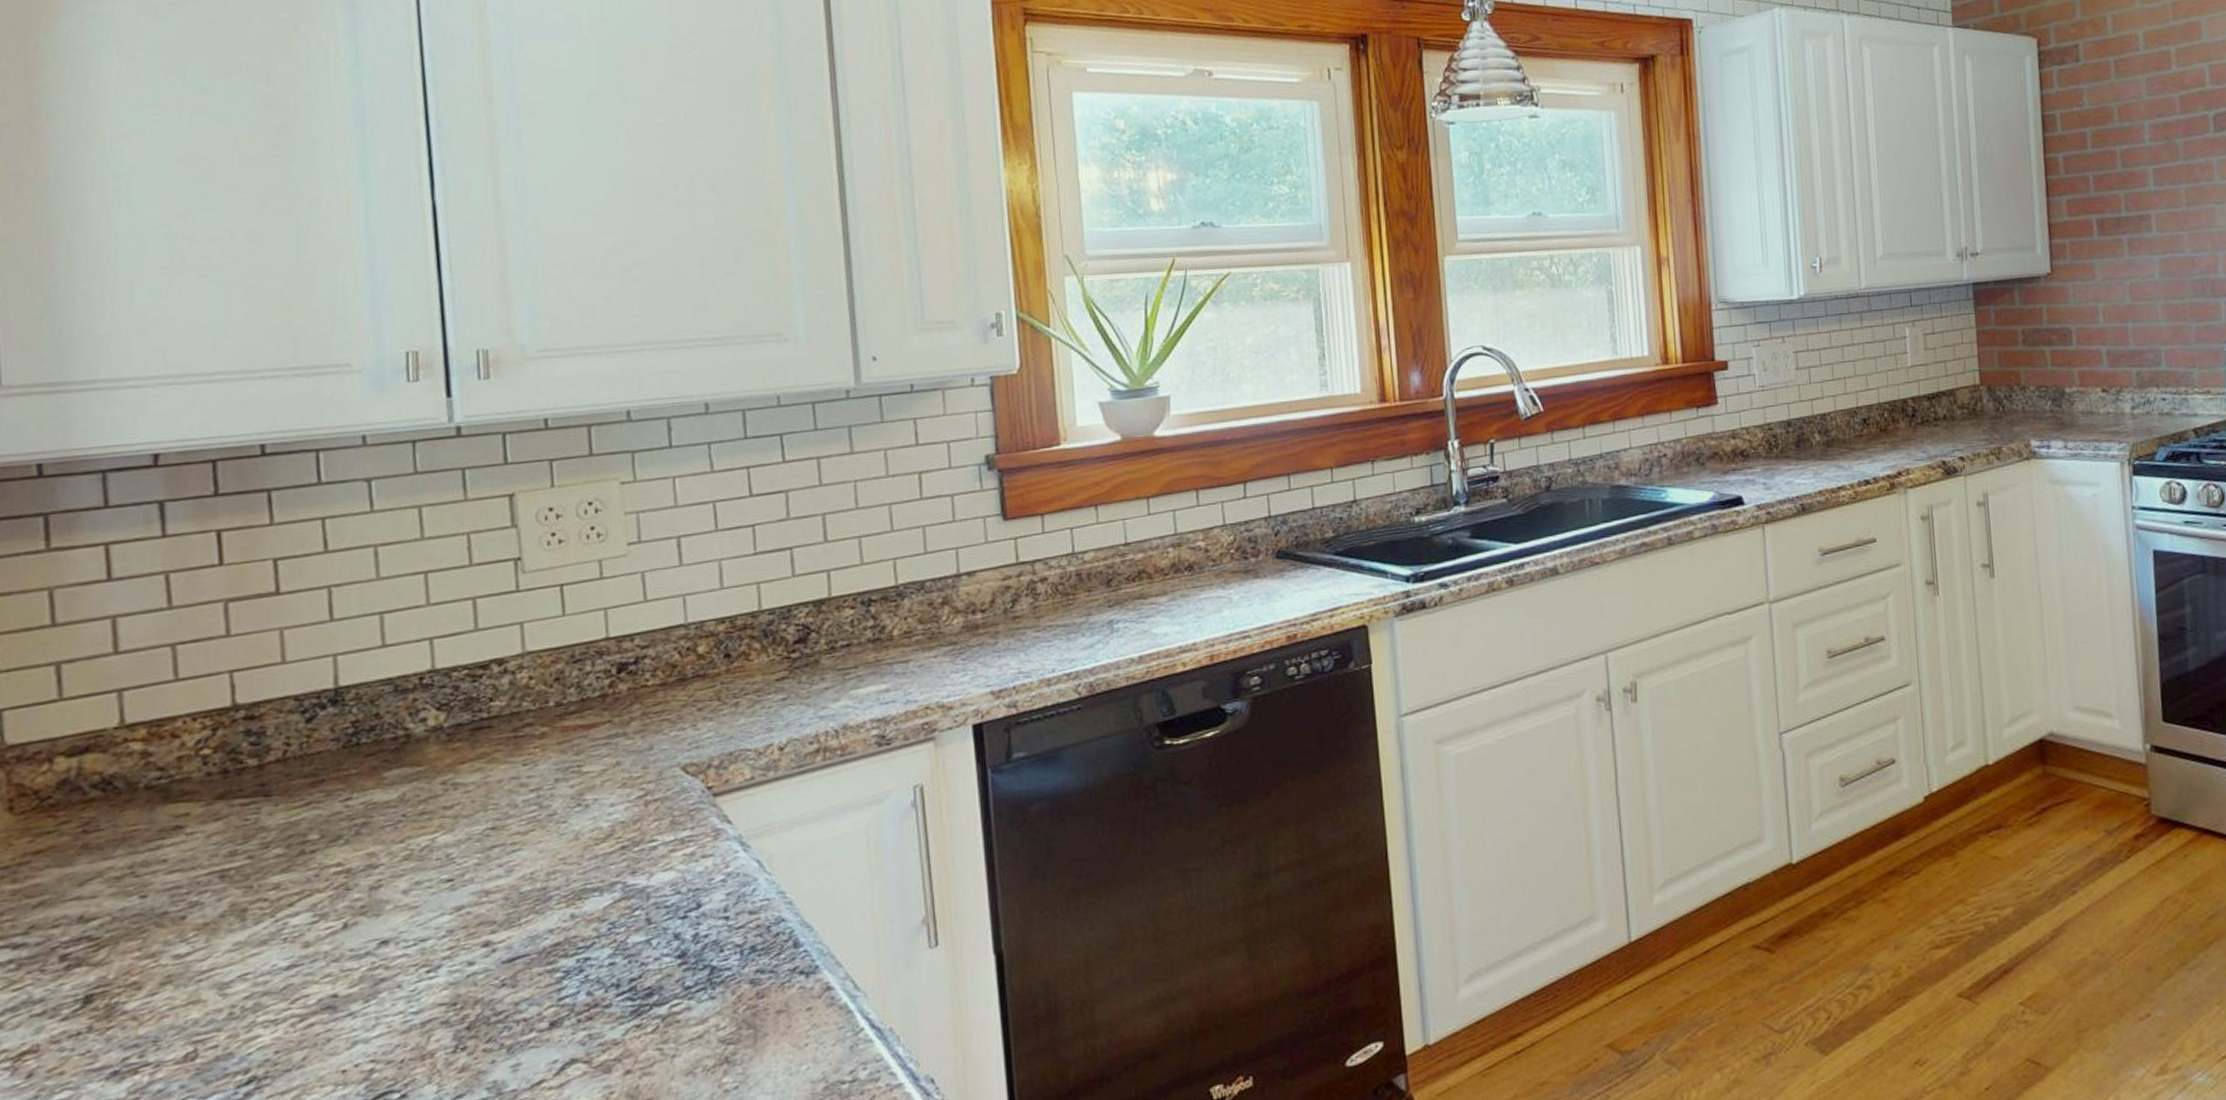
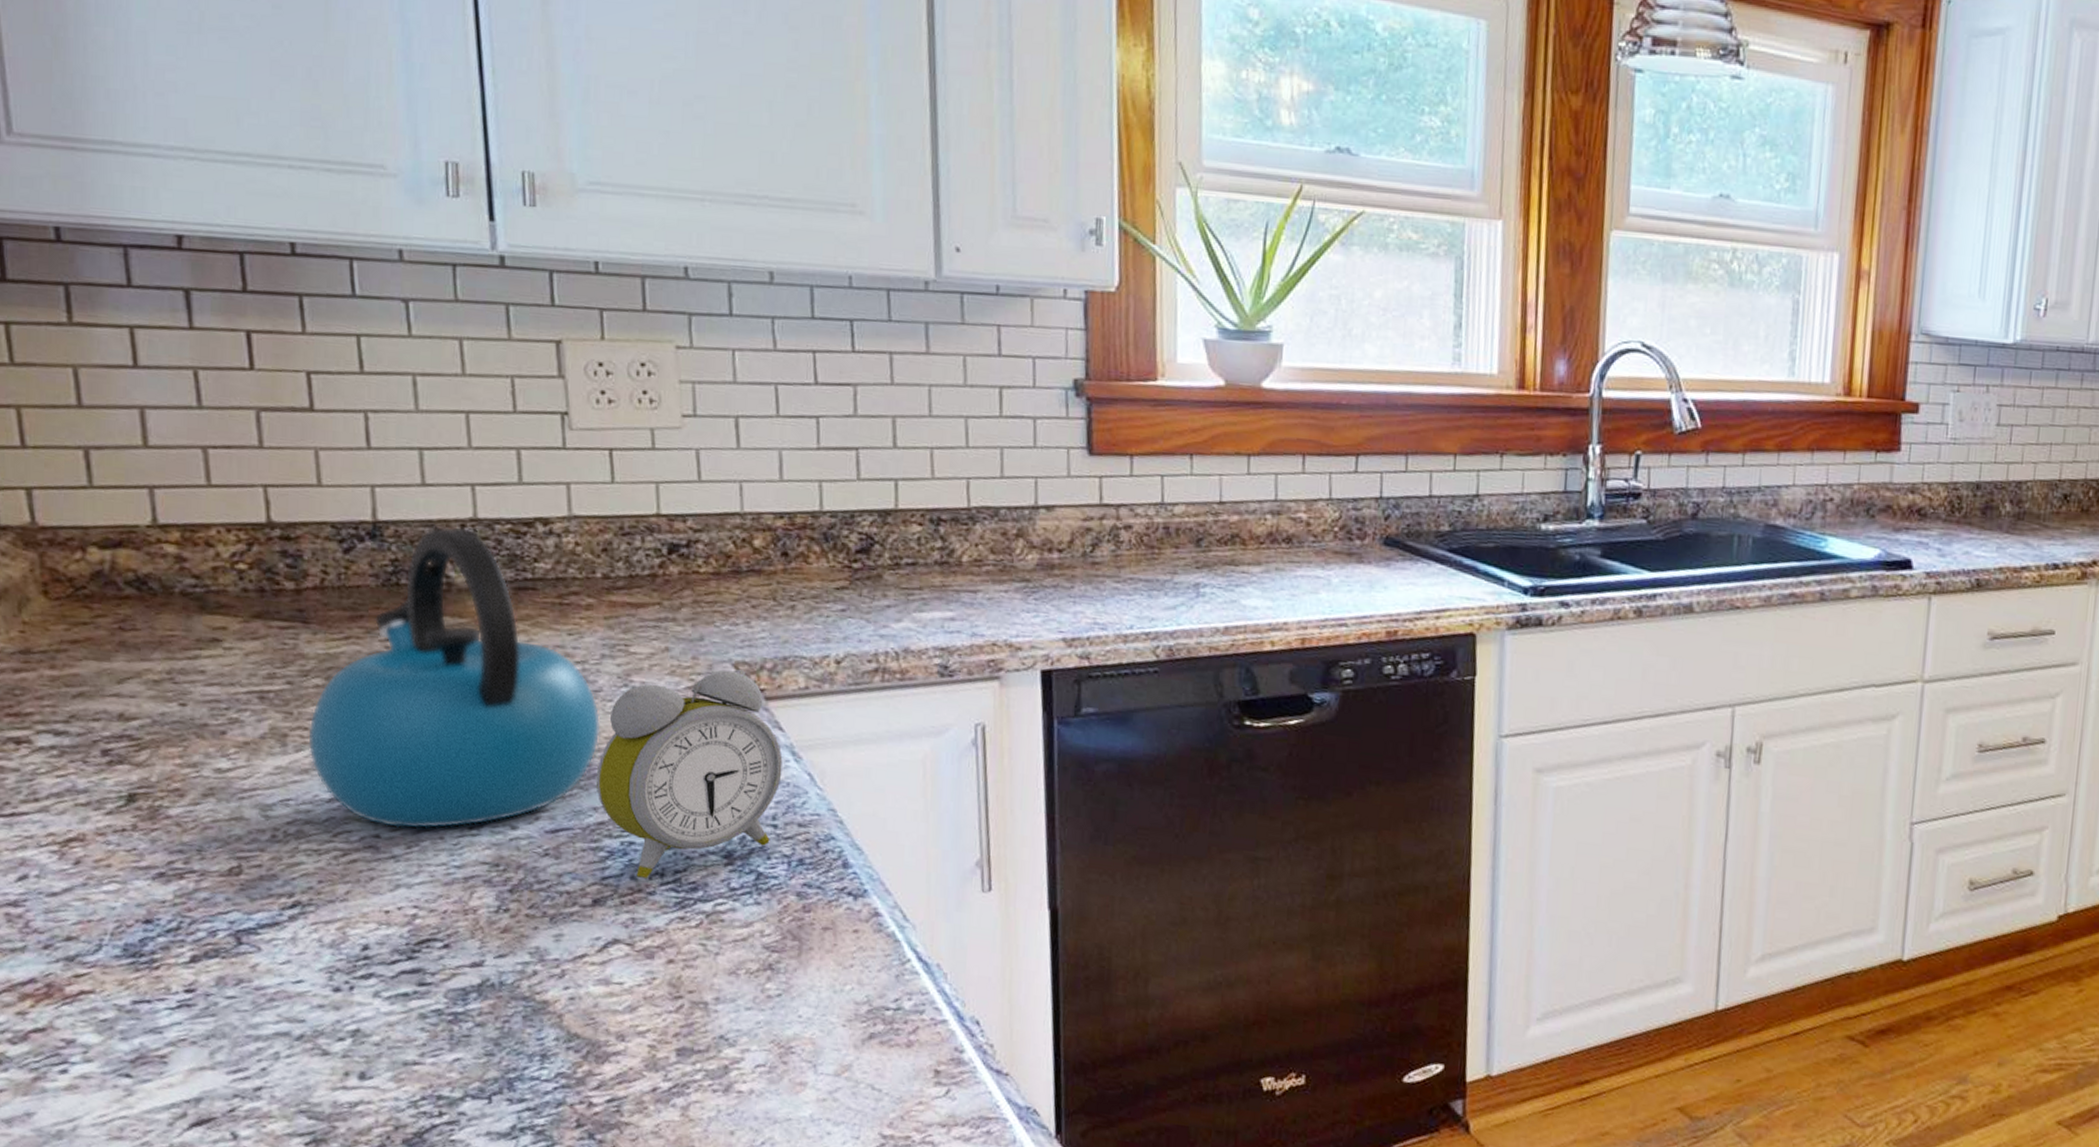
kettle: none [267,679,556,984] -> present [308,526,601,830]
alarm clock: none [552,772,732,993] -> present [597,669,783,880]

